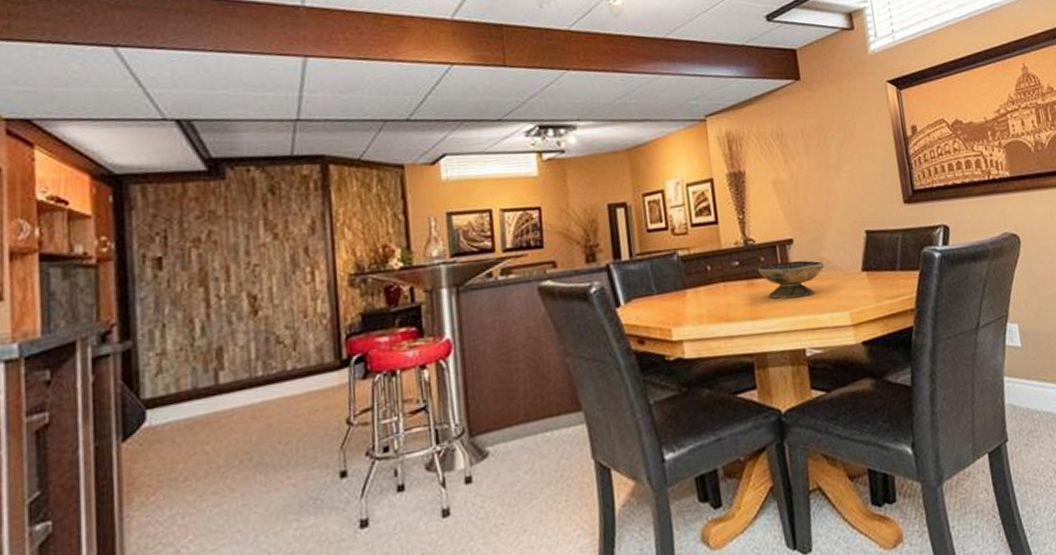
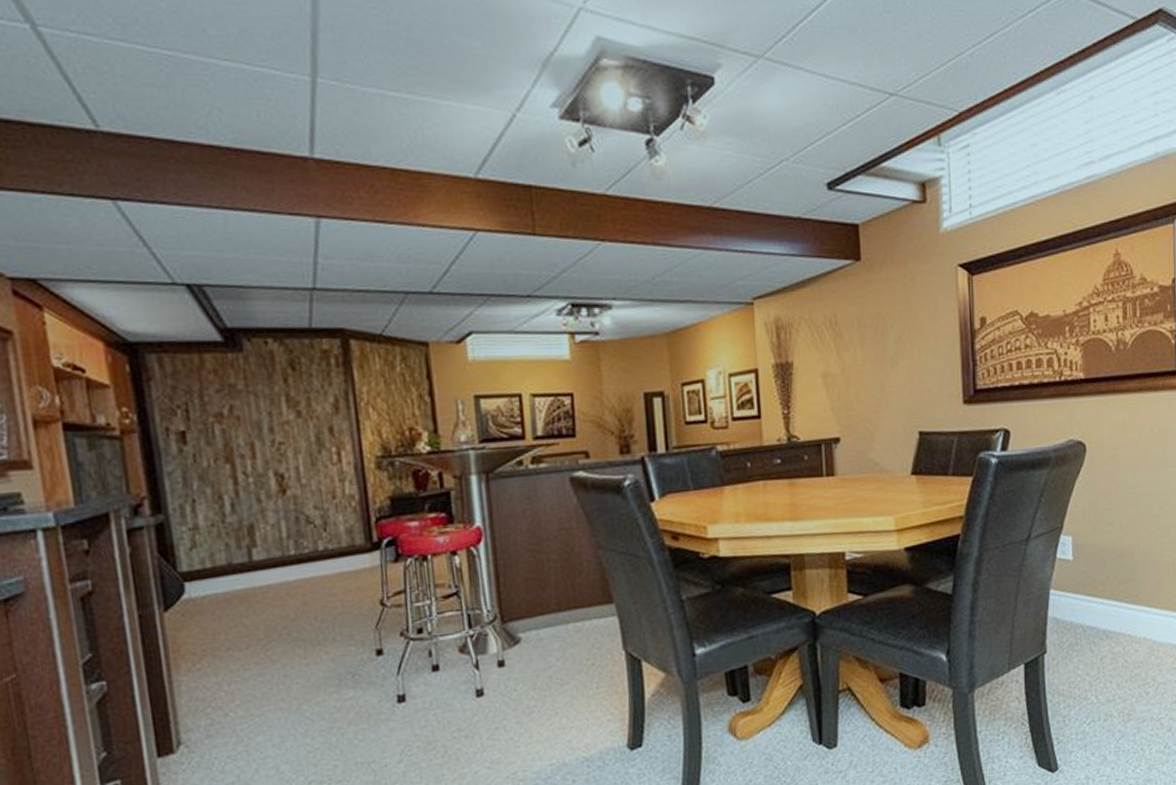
decorative bowl: present [757,260,824,299] -> none [799,460,872,501]

